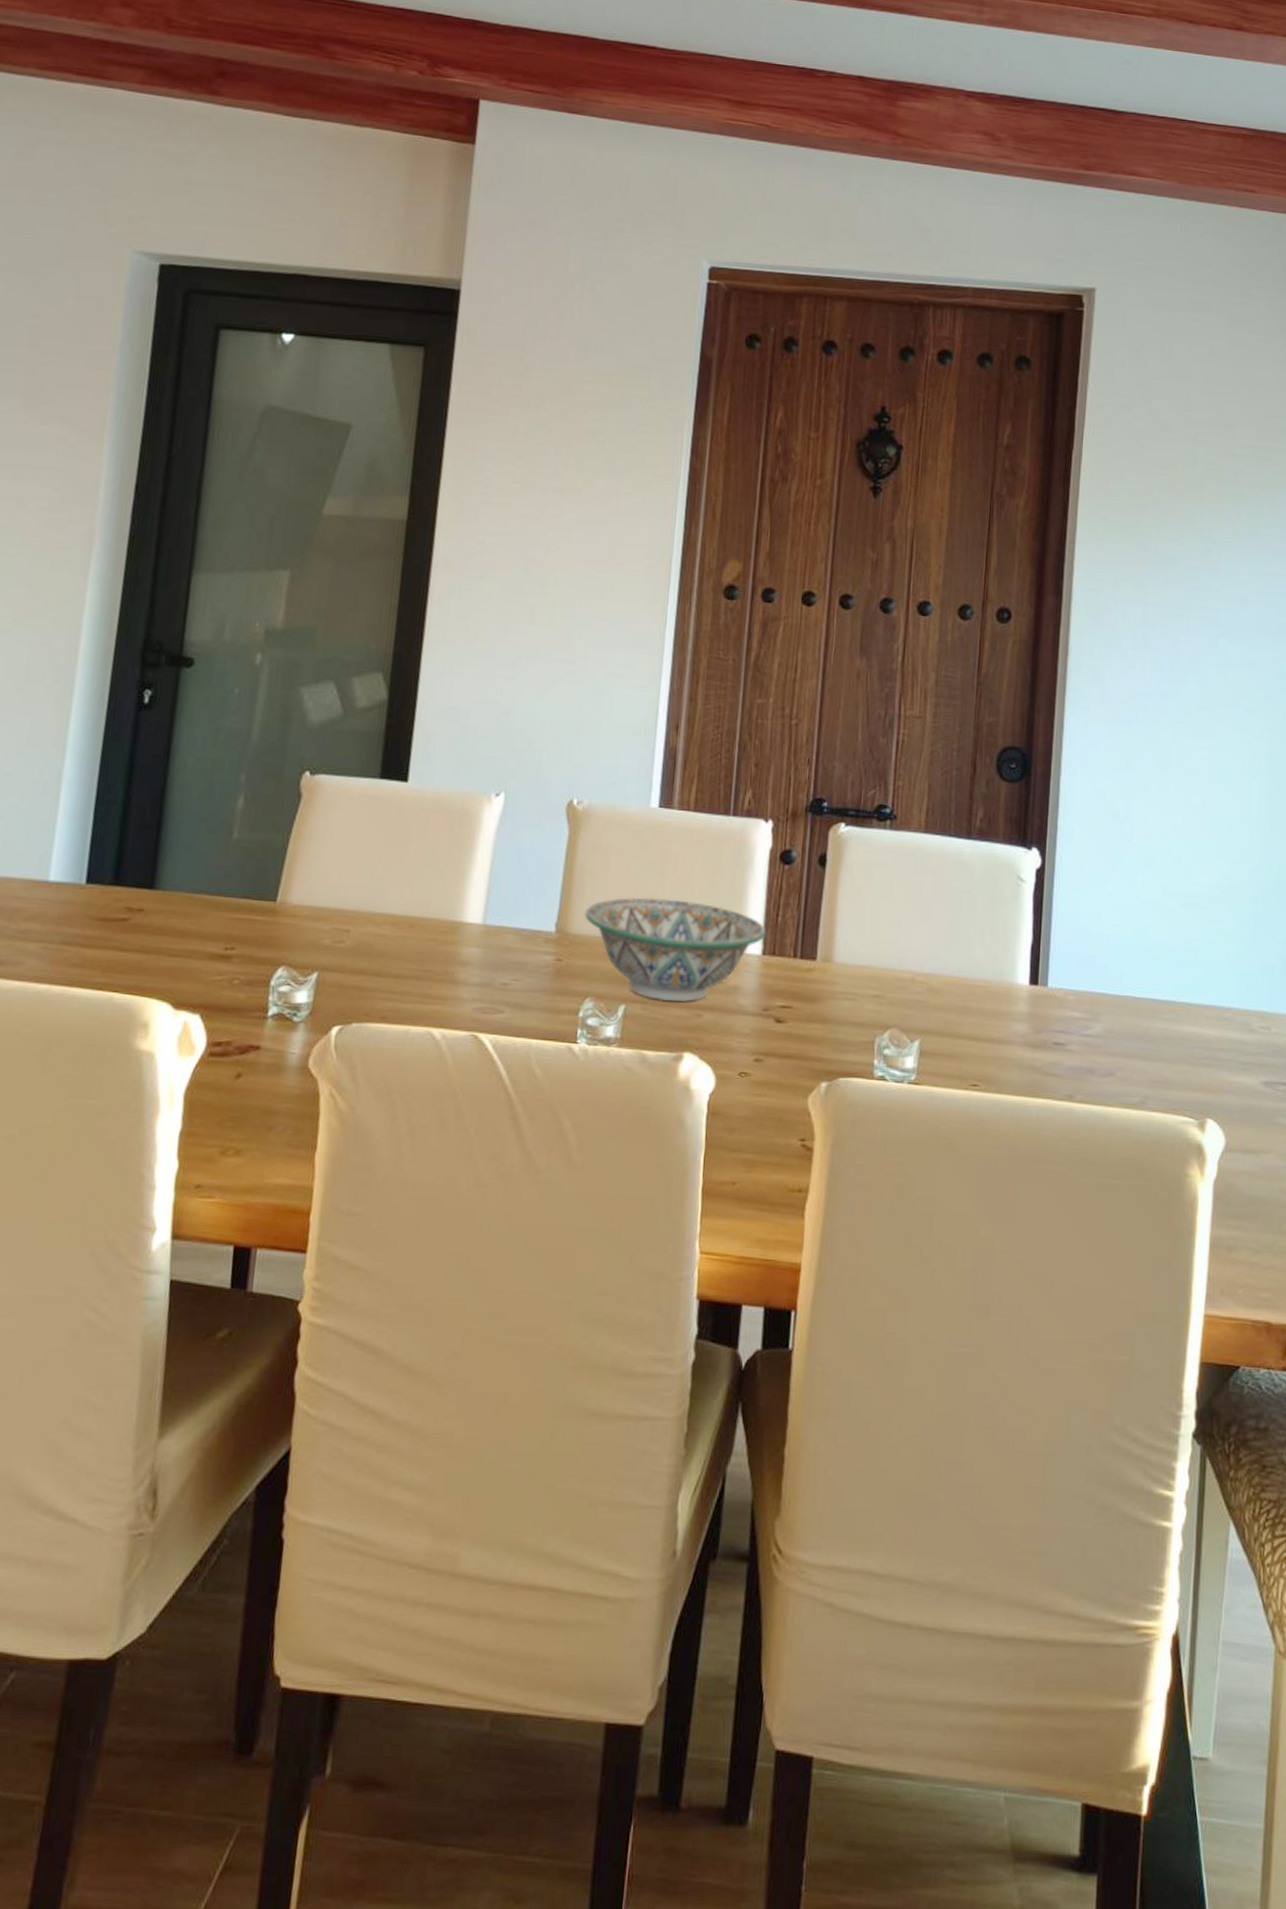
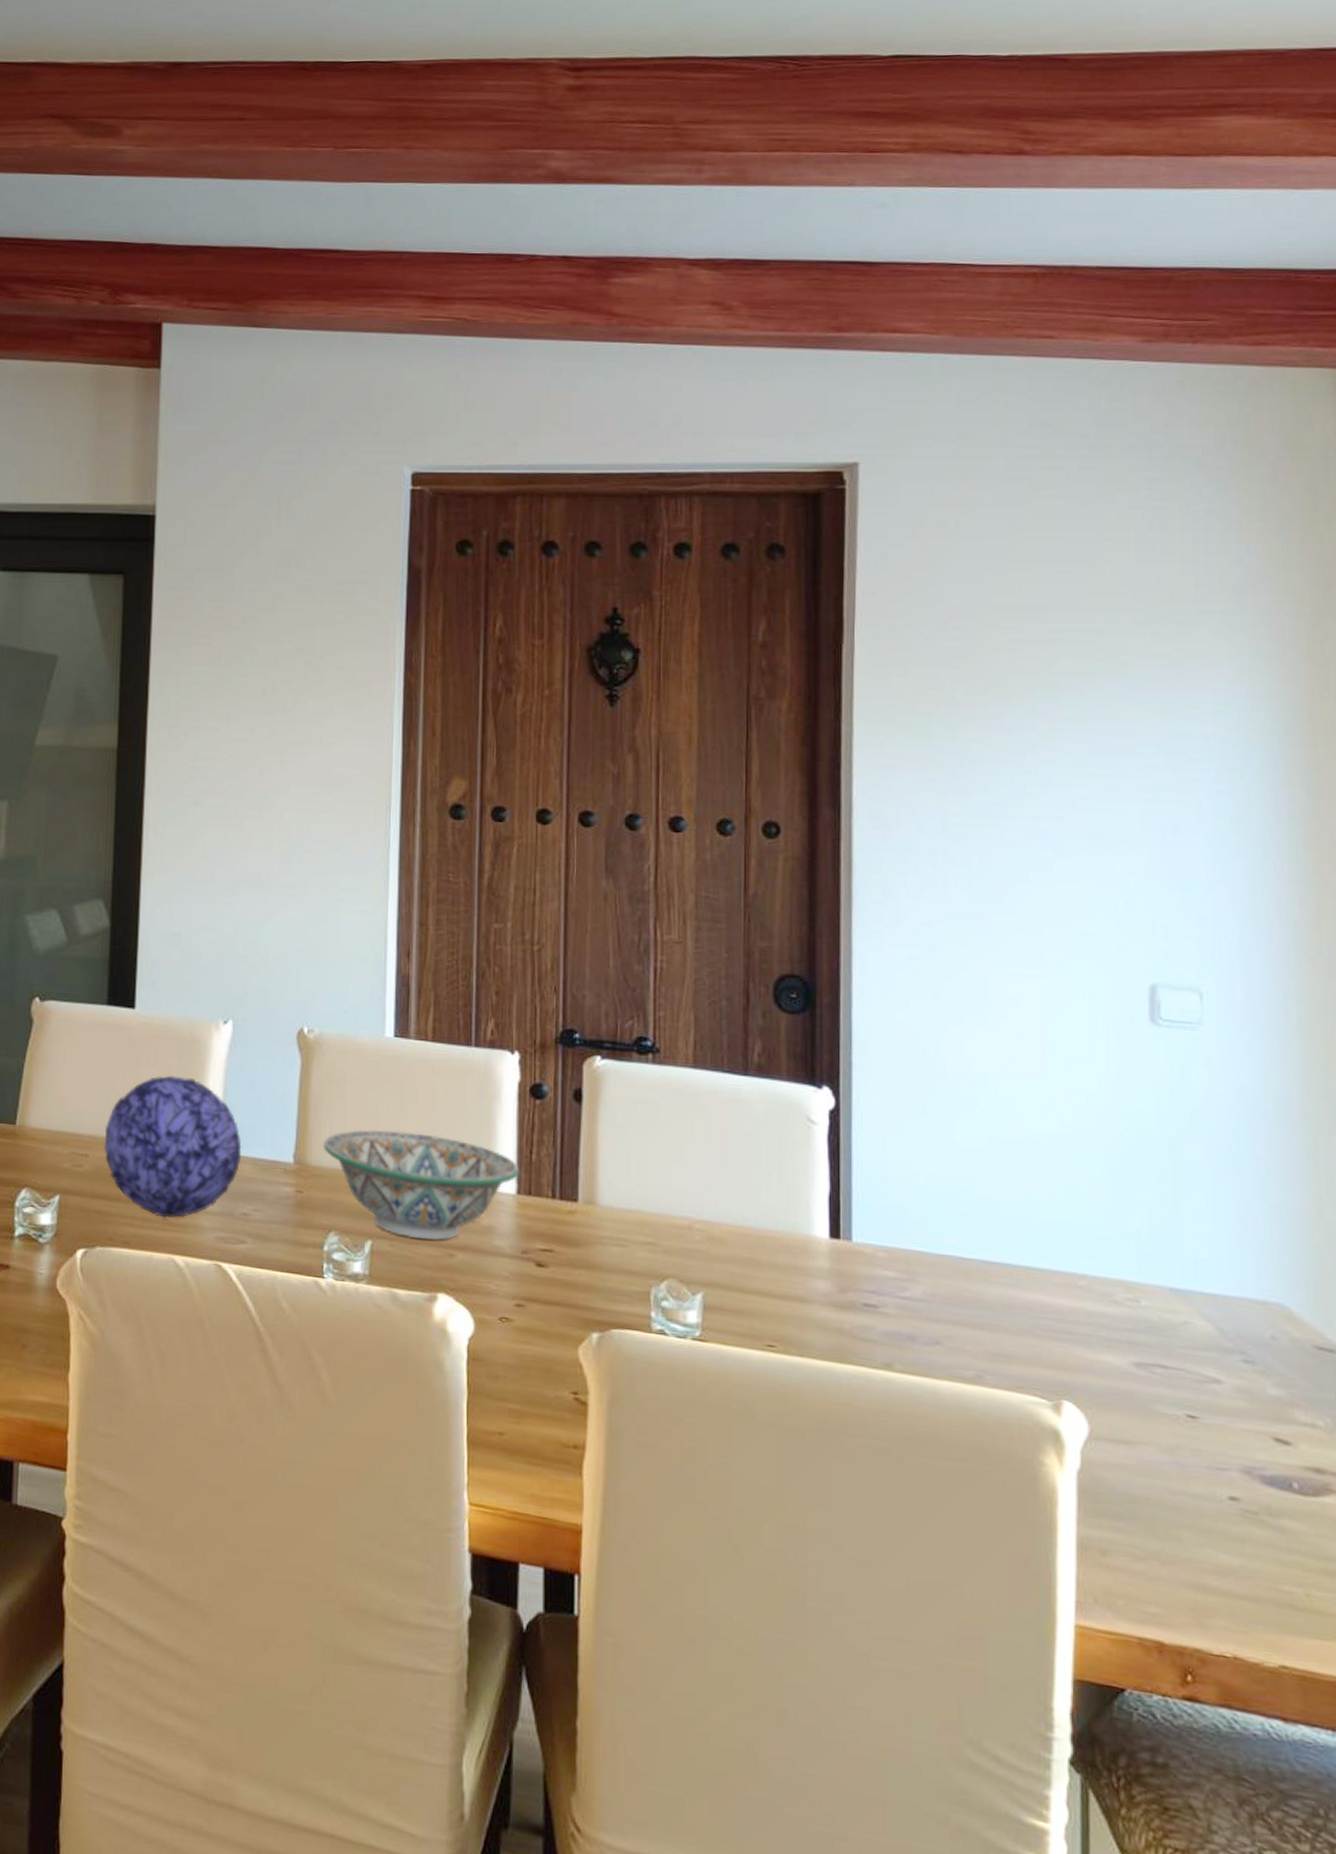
decorative ball: none [367,848,506,991] -> present [104,1075,242,1218]

